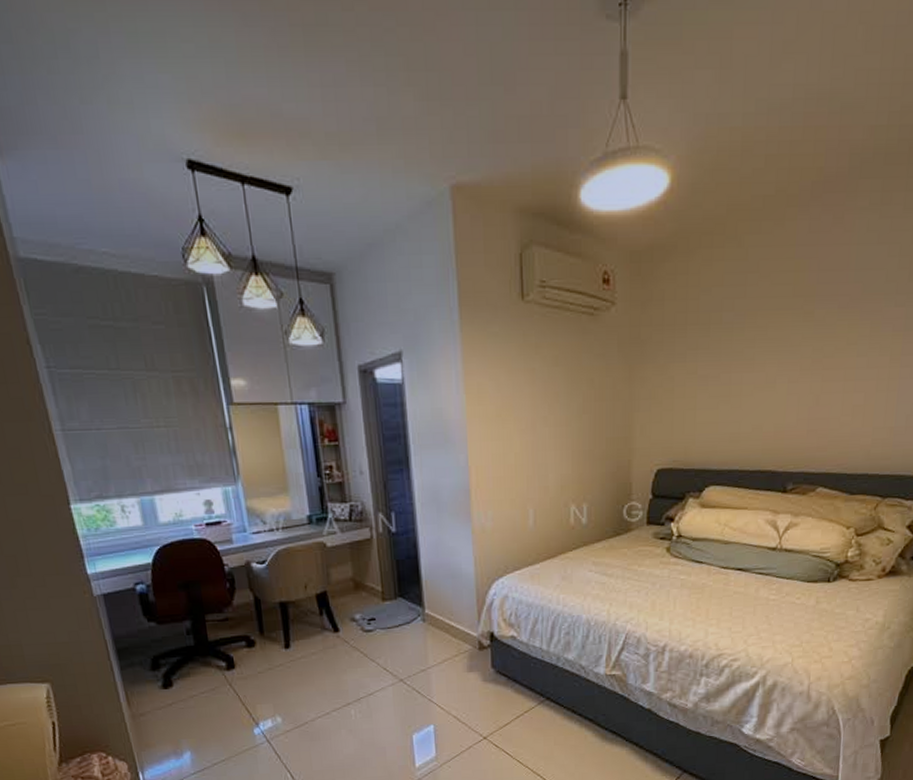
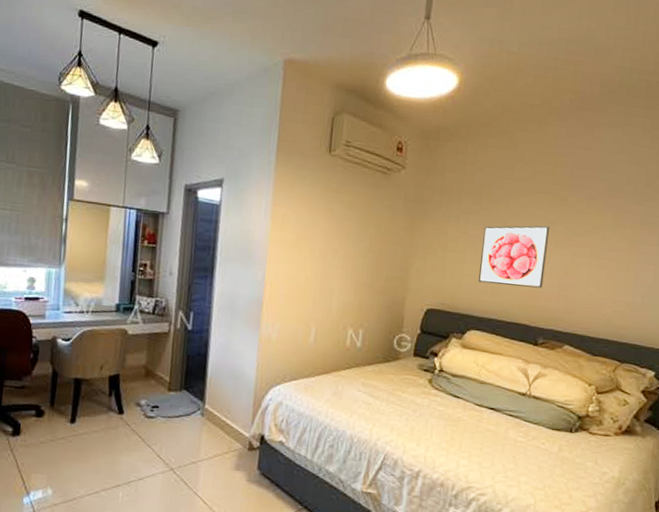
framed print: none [714,350,794,430] -> present [478,225,549,288]

